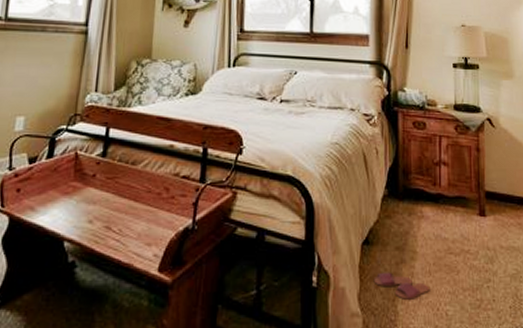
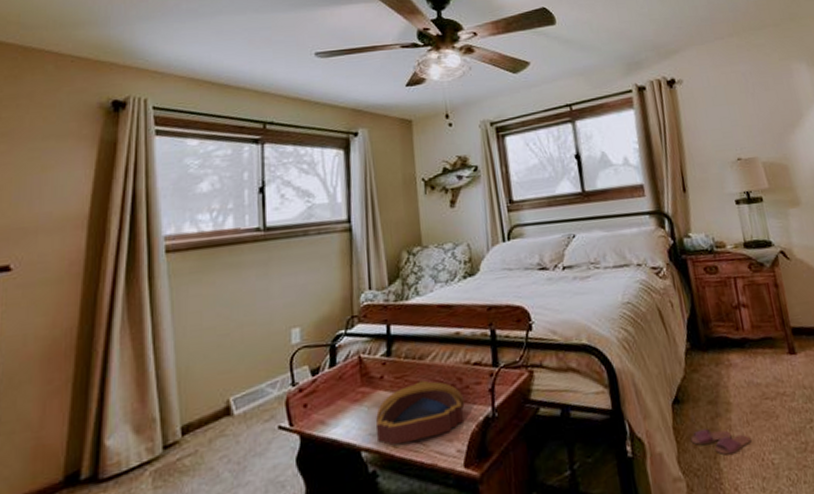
decorative basket: none [81,185,168,241] -> present [375,380,465,446]

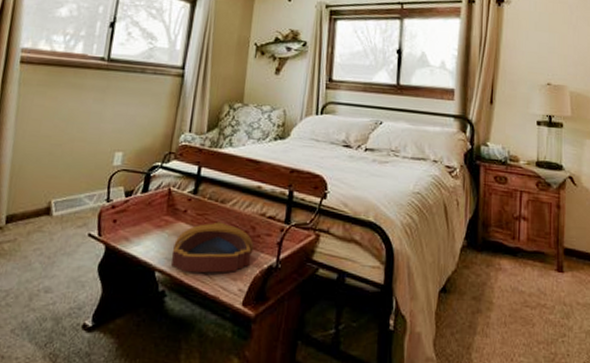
slippers: present [690,428,751,455] -> none [449,320,505,349]

